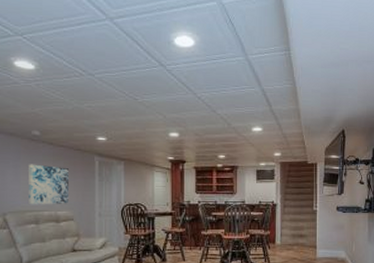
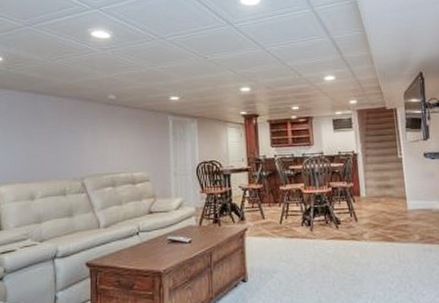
wall art: present [29,164,70,205] -> none [105,127,145,168]

